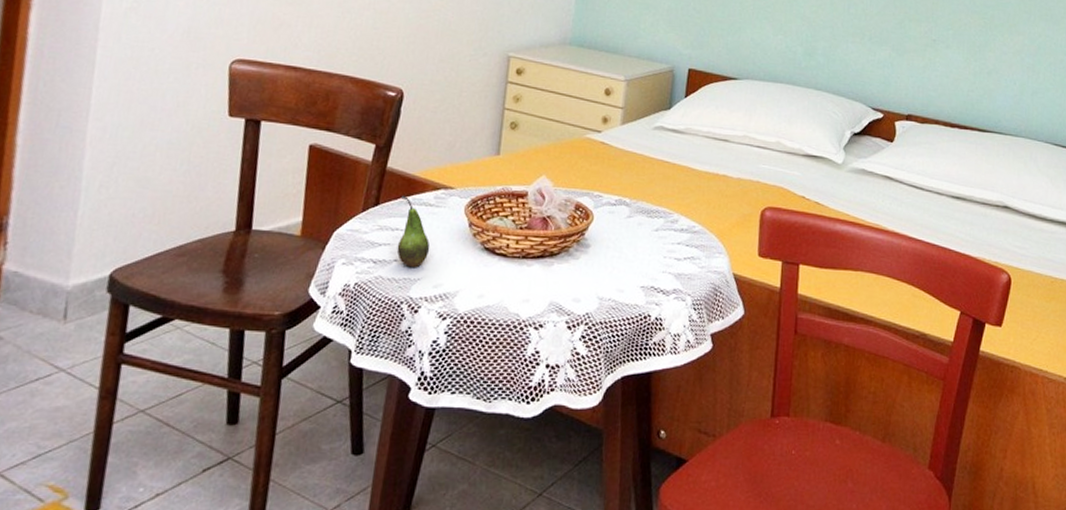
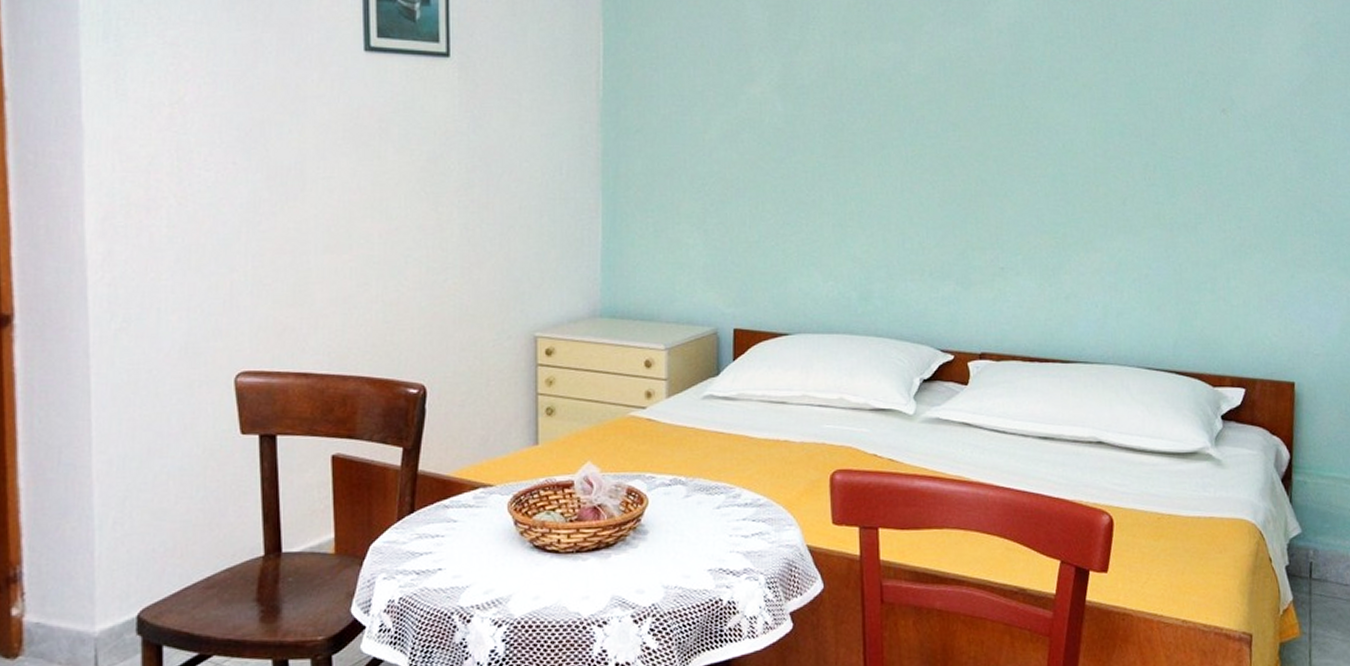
fruit: present [397,196,430,268] -> none [438,500,475,576]

